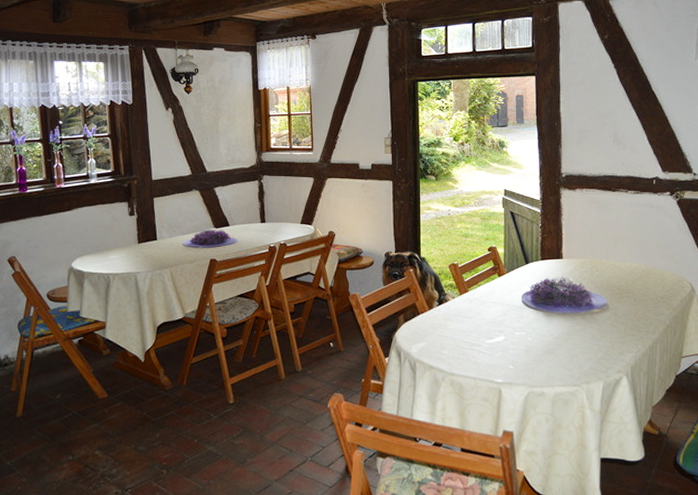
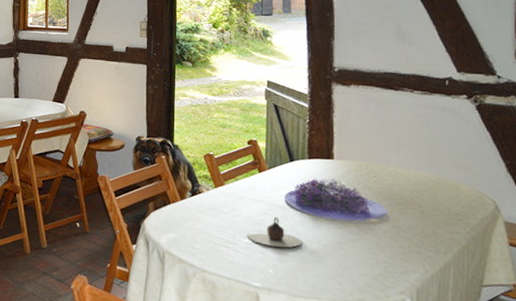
teapot: none [489,316,537,344] -> present [246,217,302,248]

